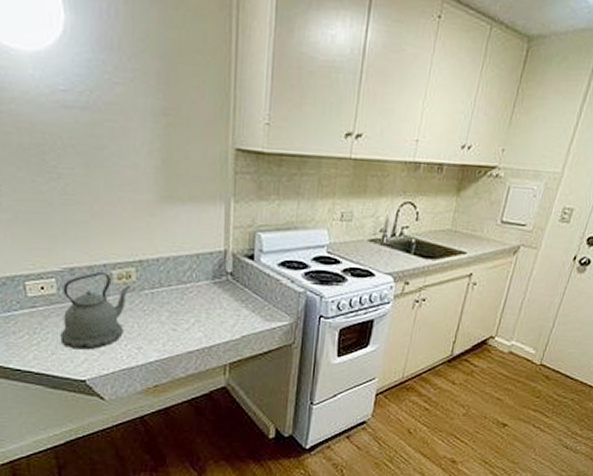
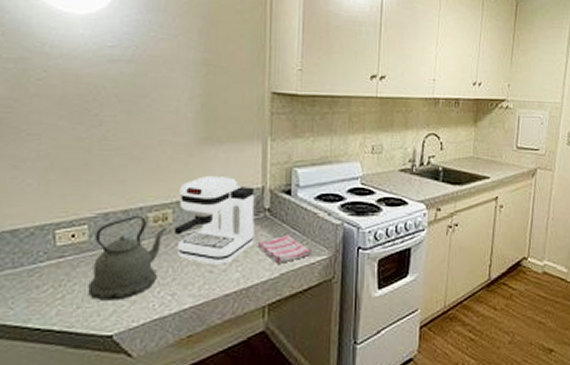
coffee maker: none [137,236,217,324] -> present [174,176,255,265]
dish towel: none [219,298,273,327] -> present [257,234,312,264]

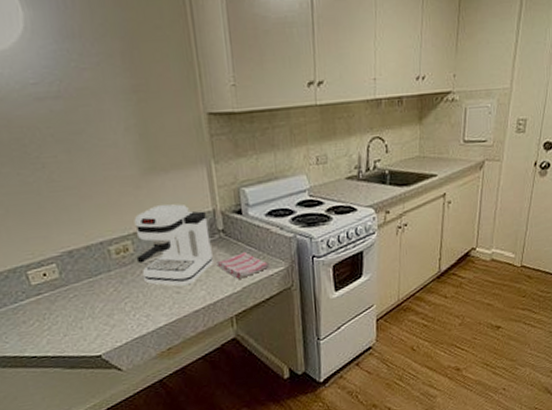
kettle: present [88,216,167,301] -> none [64,250,130,328]

